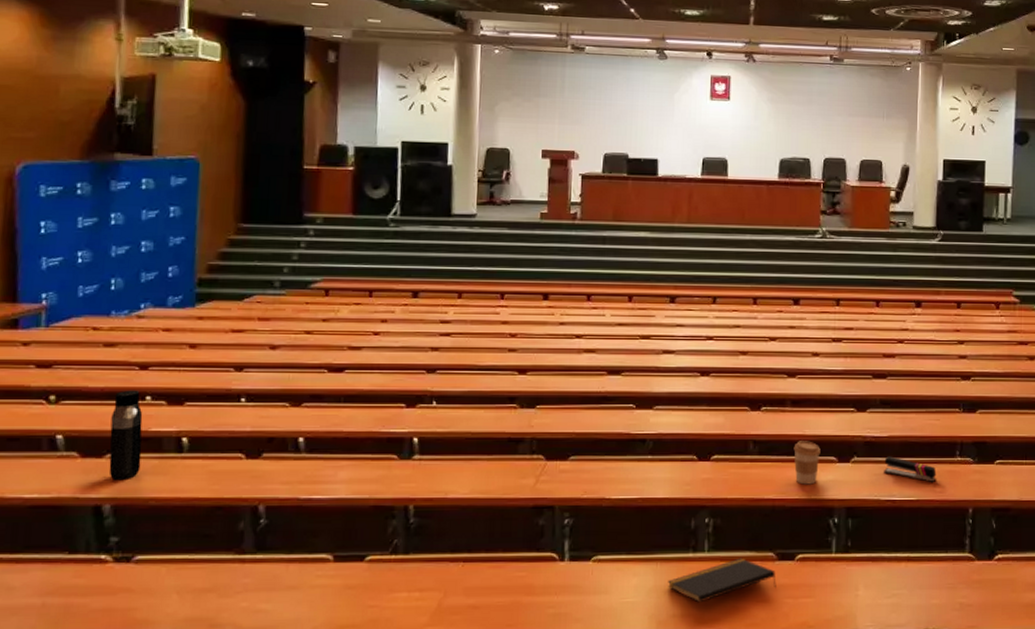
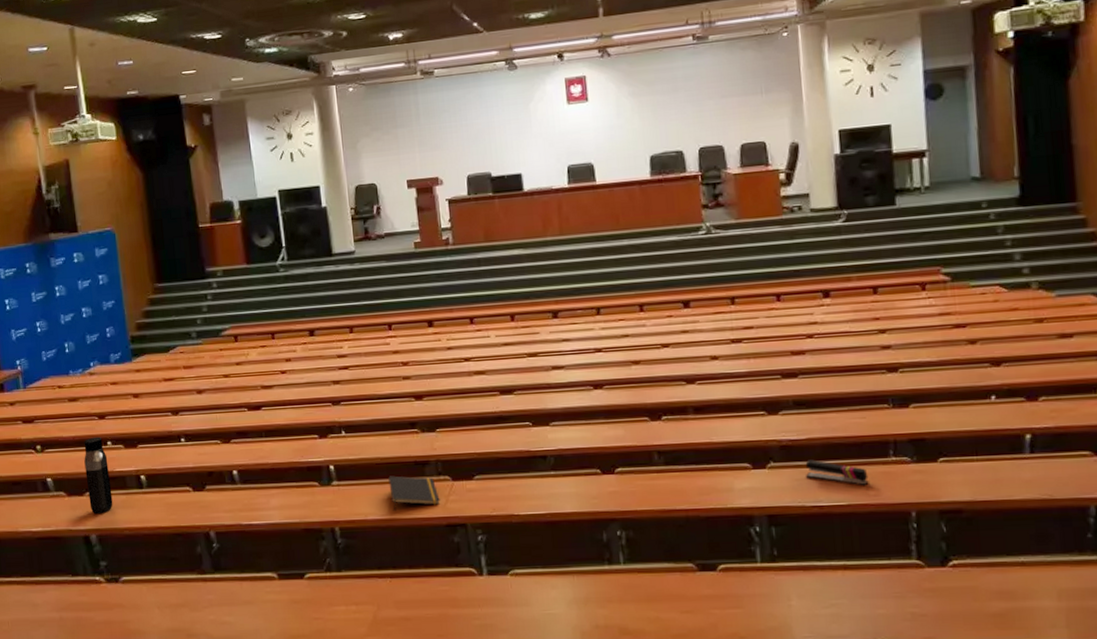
notepad: none [476,452,530,490] -> present [388,475,440,511]
notepad: present [668,558,776,603] -> none [587,569,700,614]
coffee cup: present [793,441,821,485] -> none [701,448,732,494]

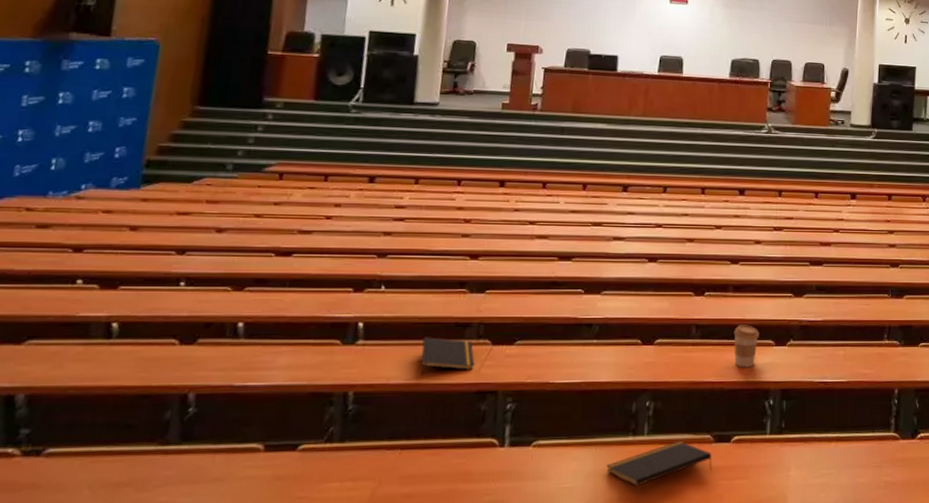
water bottle: present [84,436,113,515] -> none [27,273,72,369]
notepad: none [587,569,700,614] -> present [606,440,712,487]
coffee cup: none [701,448,732,494] -> present [734,325,759,368]
stapler: present [805,459,869,486] -> none [817,339,866,365]

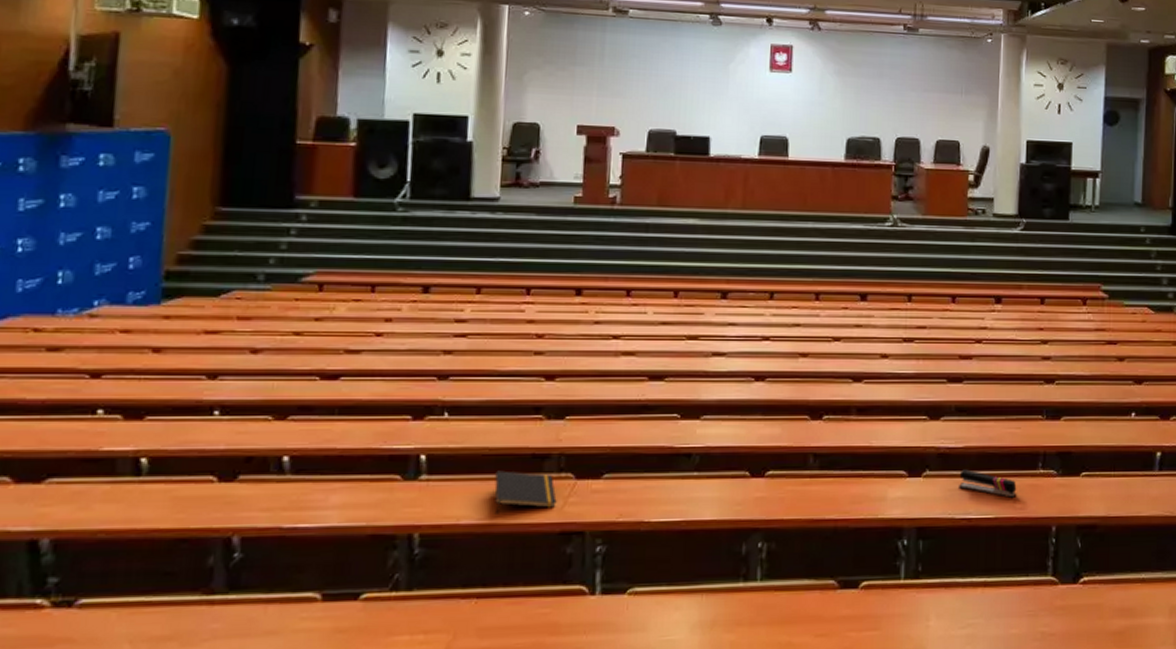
notepad: present [606,440,712,487] -> none [714,586,838,639]
coffee cup: present [734,325,759,368] -> none [859,453,889,503]
stapler: none [817,339,866,365] -> present [959,469,1017,499]

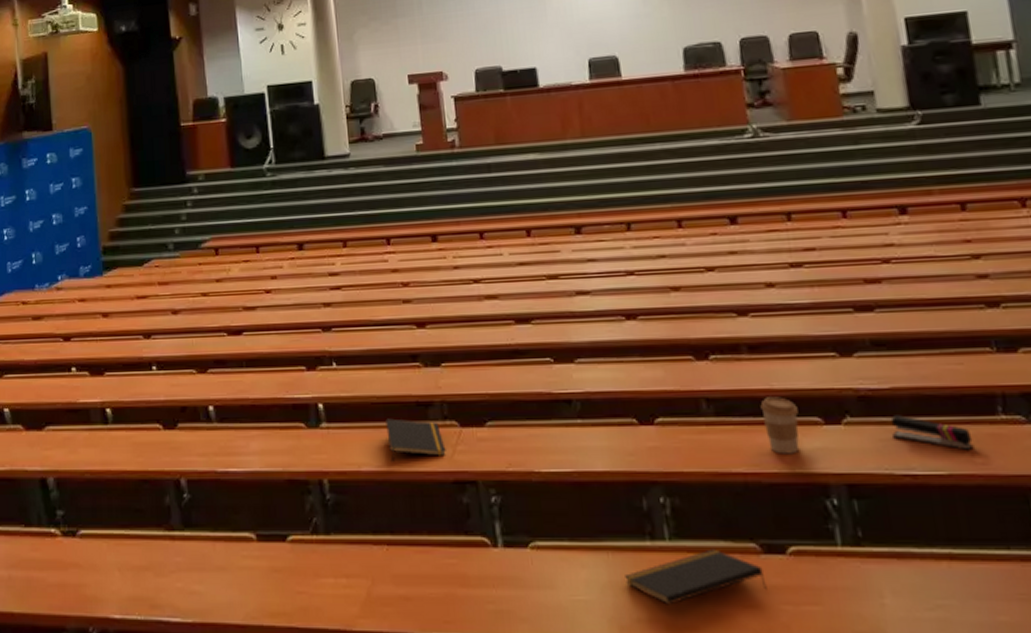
notepad: none [714,586,838,639] -> present [625,549,767,605]
coffee cup: none [859,453,889,503] -> present [760,397,800,454]

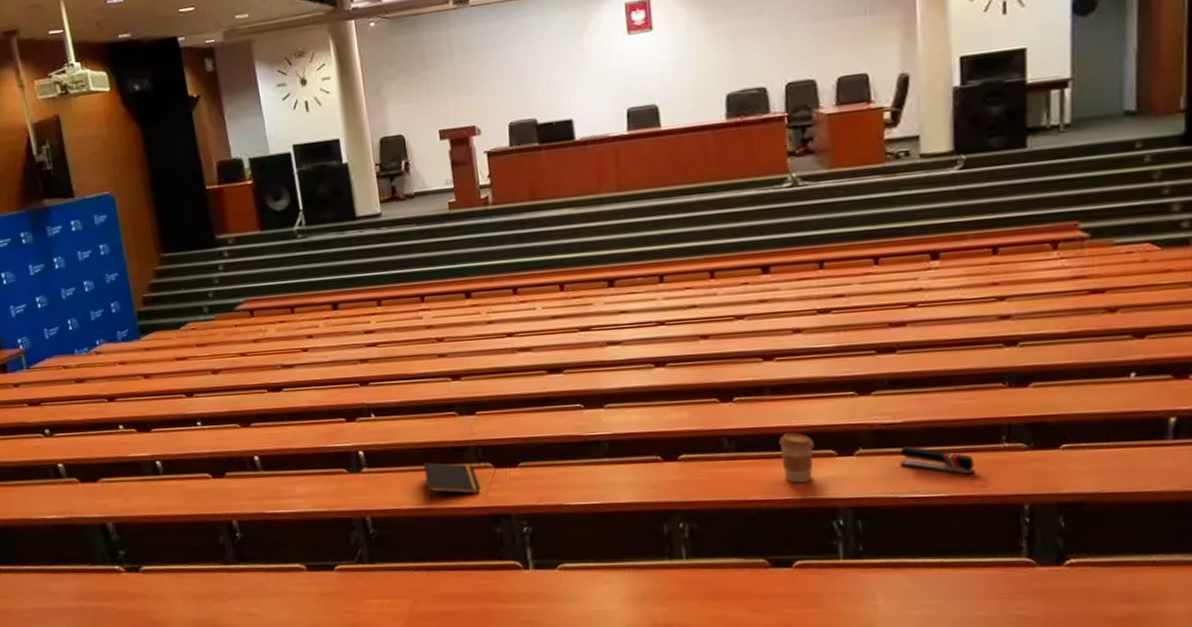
notepad: present [625,549,767,605] -> none [644,565,773,612]

